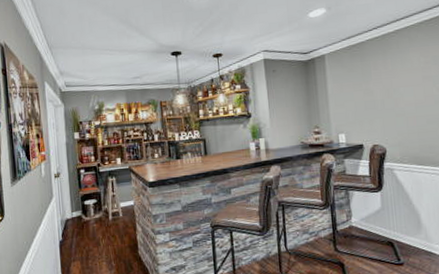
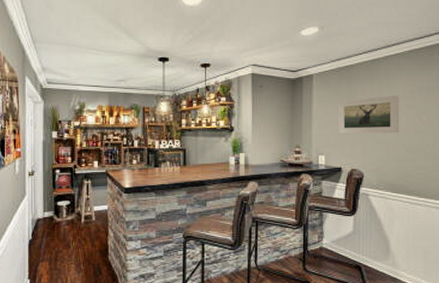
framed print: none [352,67,418,111] -> present [337,95,400,134]

